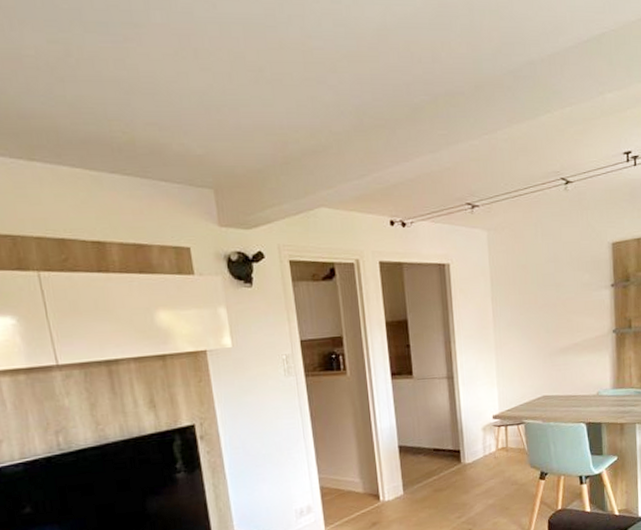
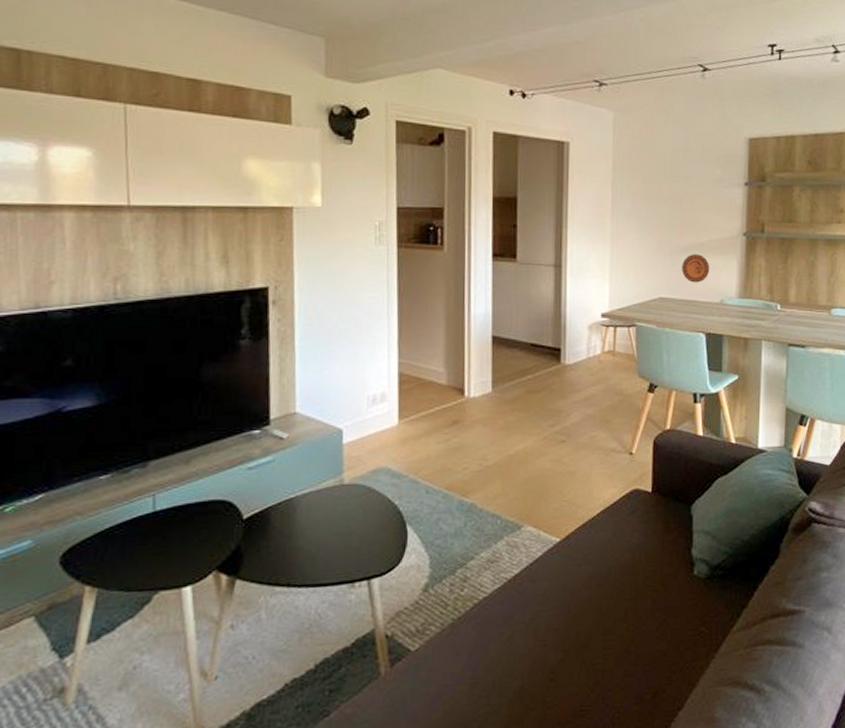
decorative plate: none [560,354,586,380] -> present [682,254,710,283]

